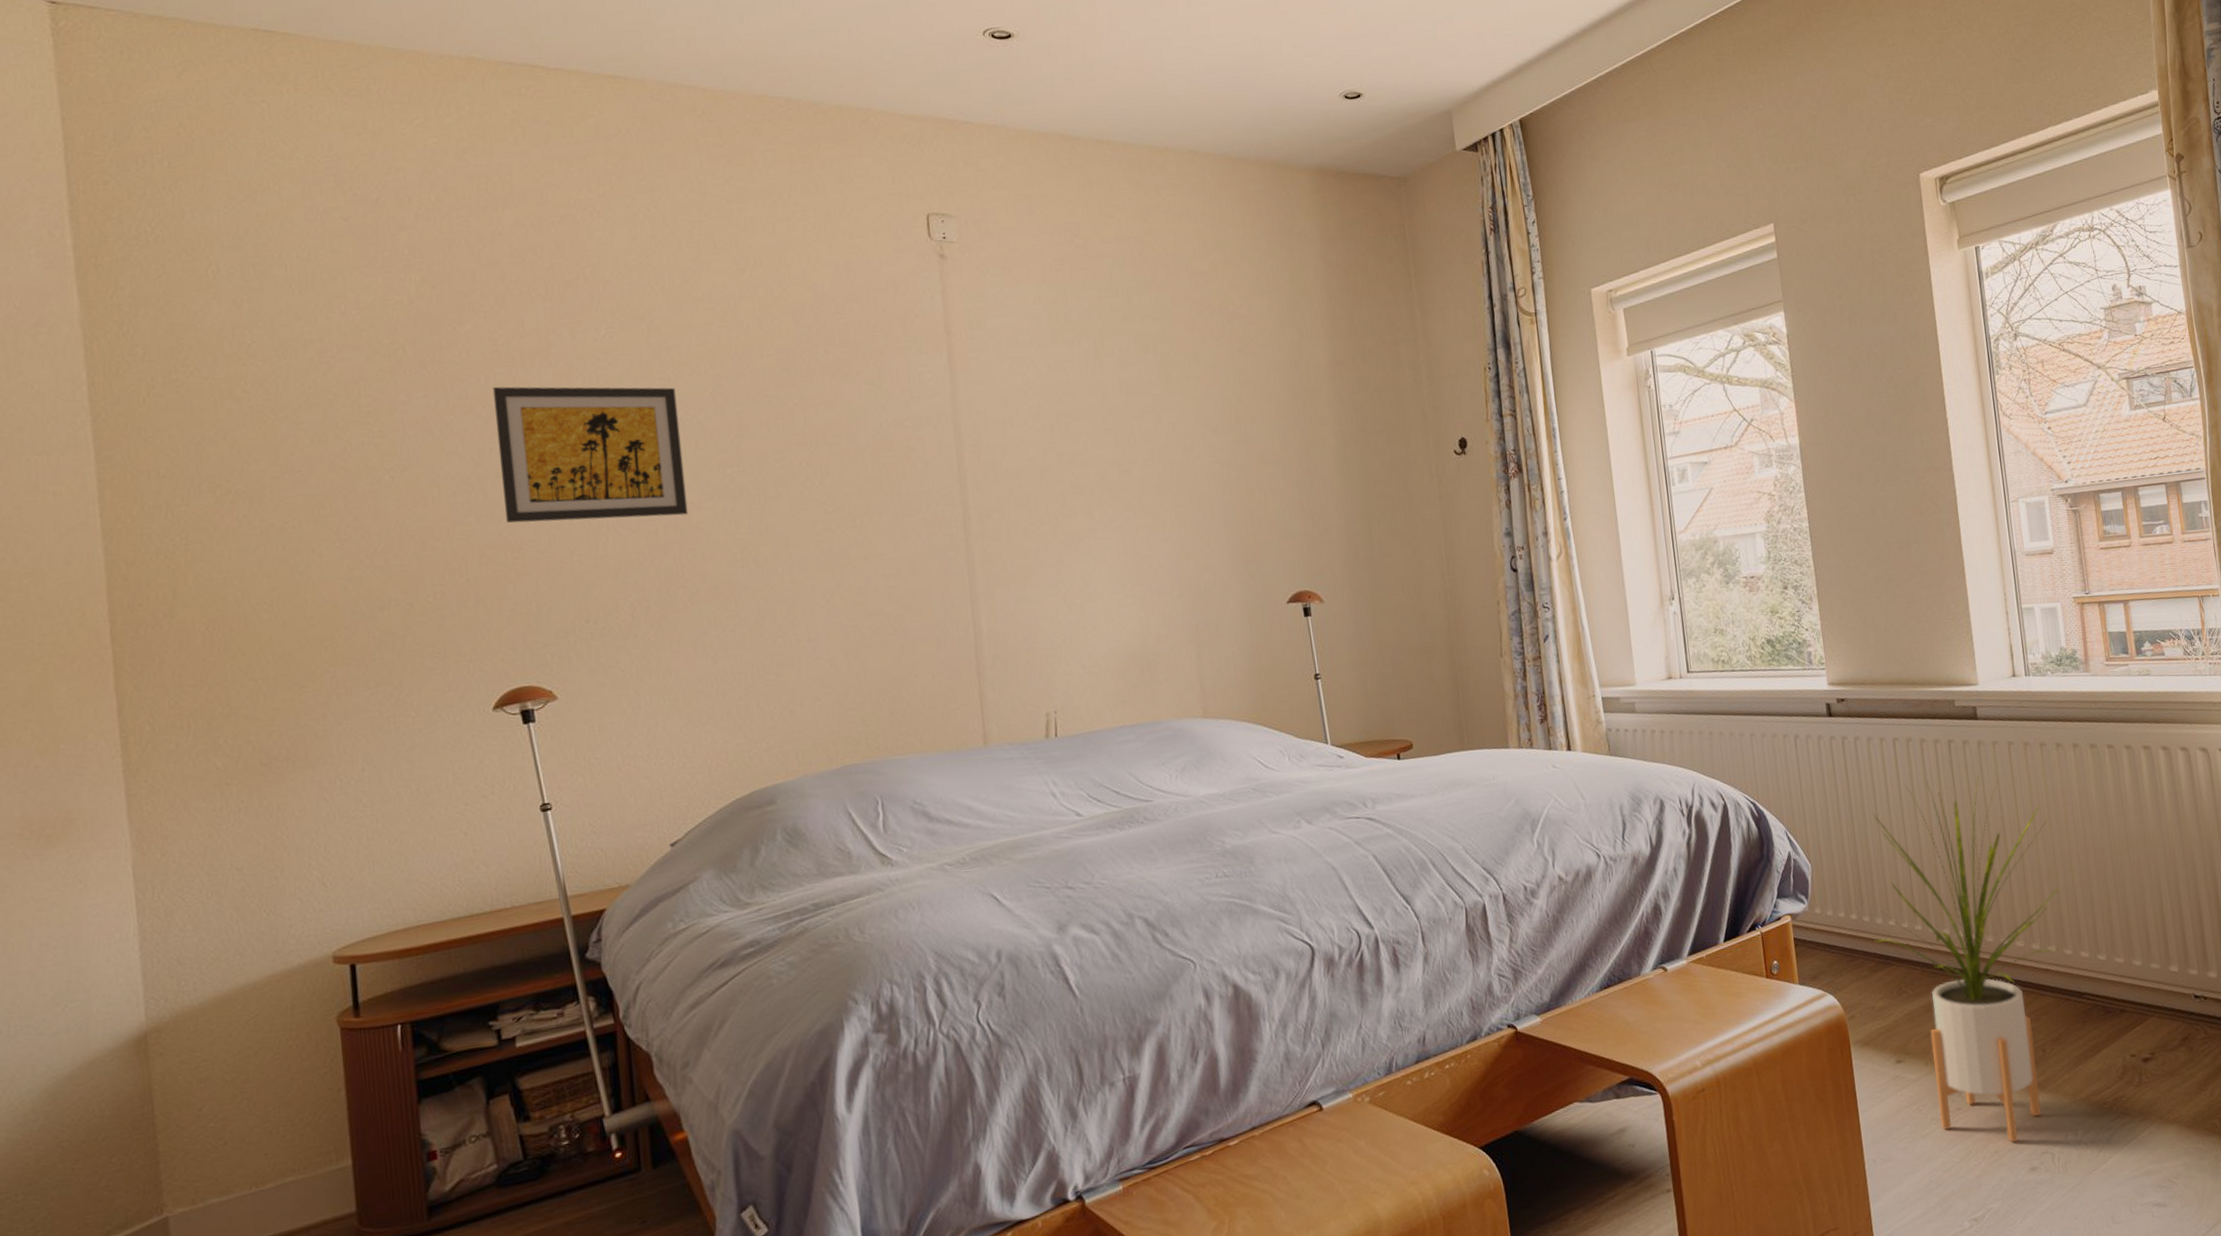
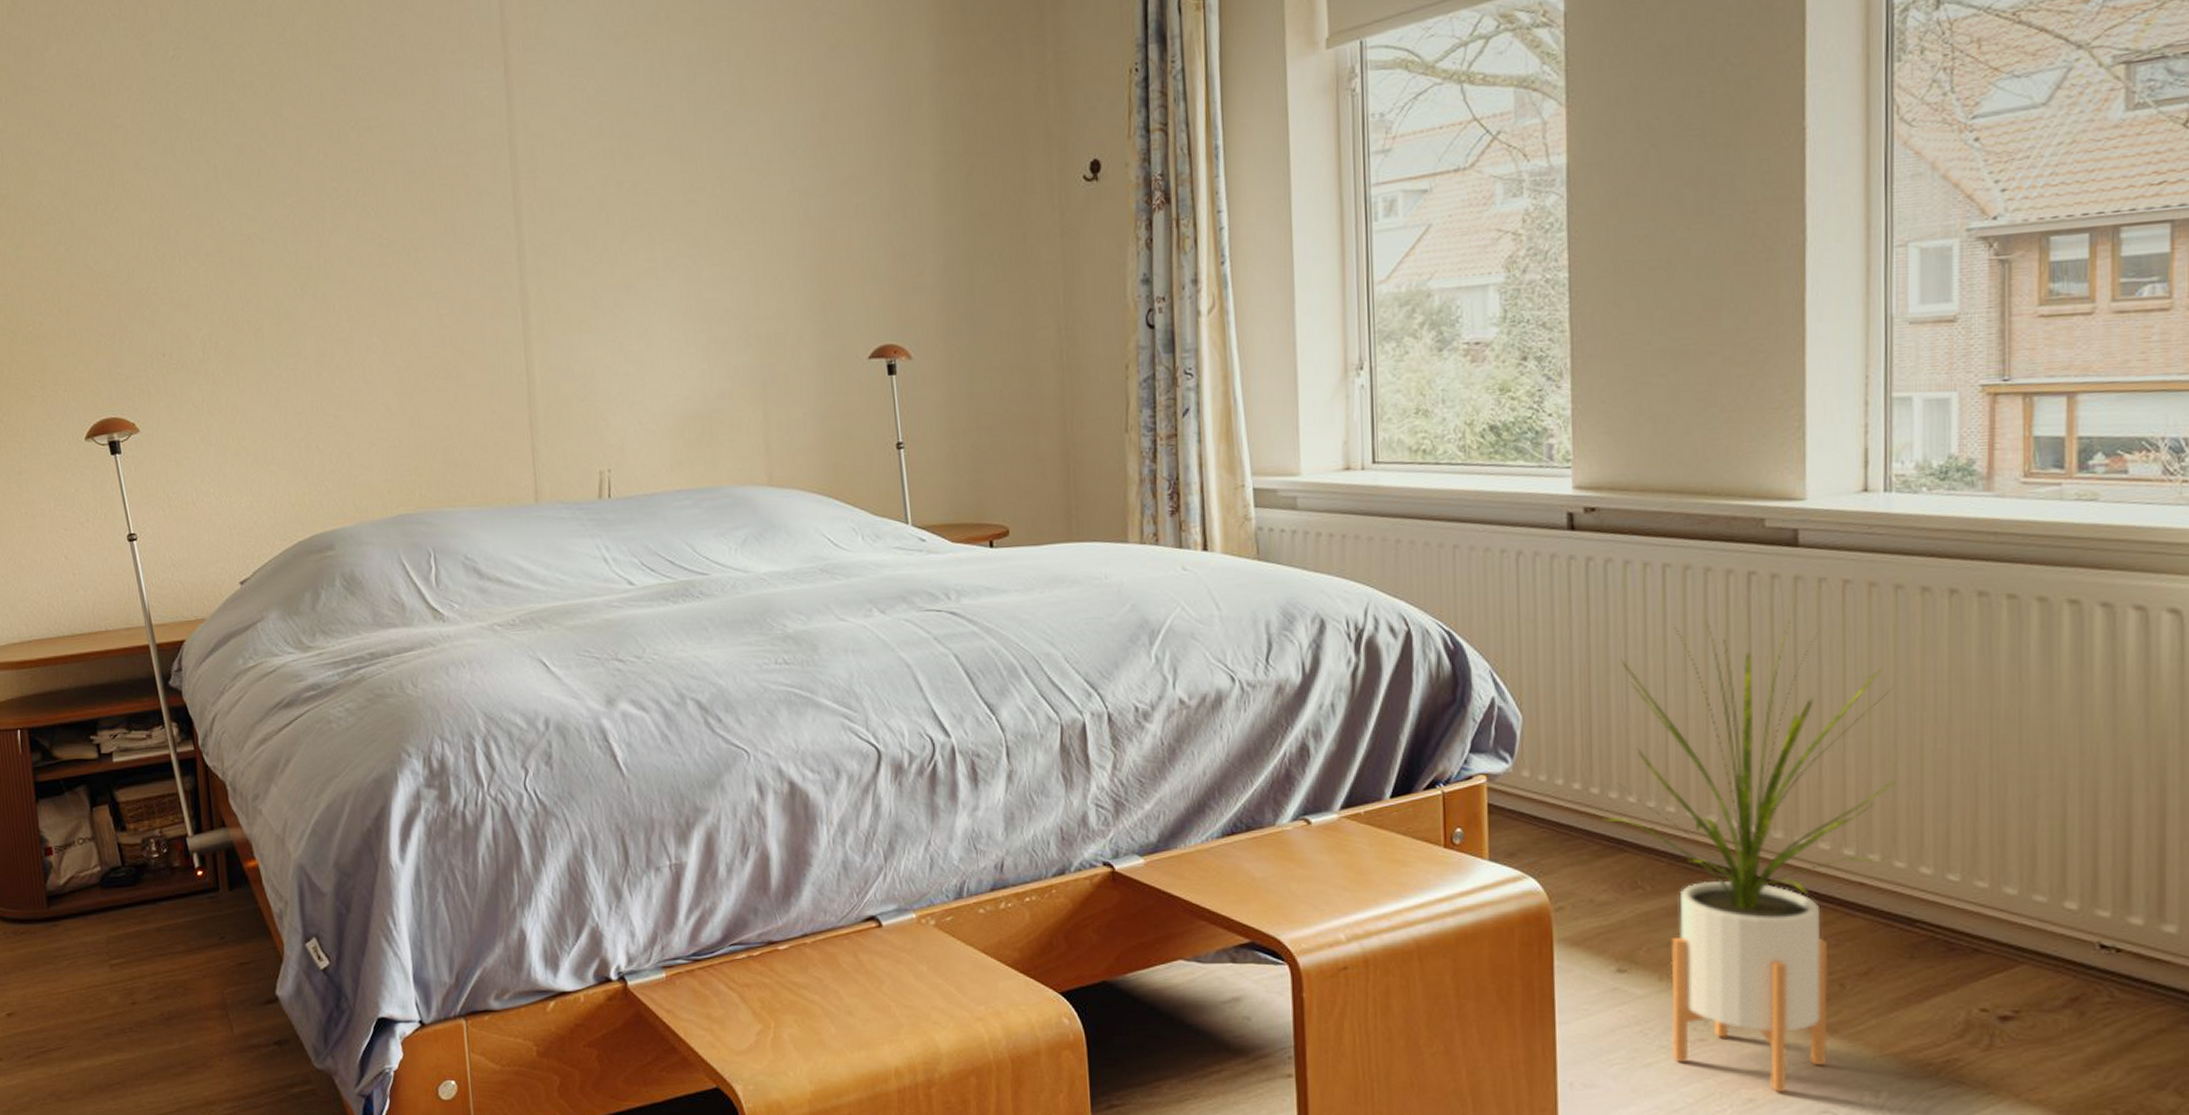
wall art: present [492,386,689,523] -> none [75,111,252,254]

